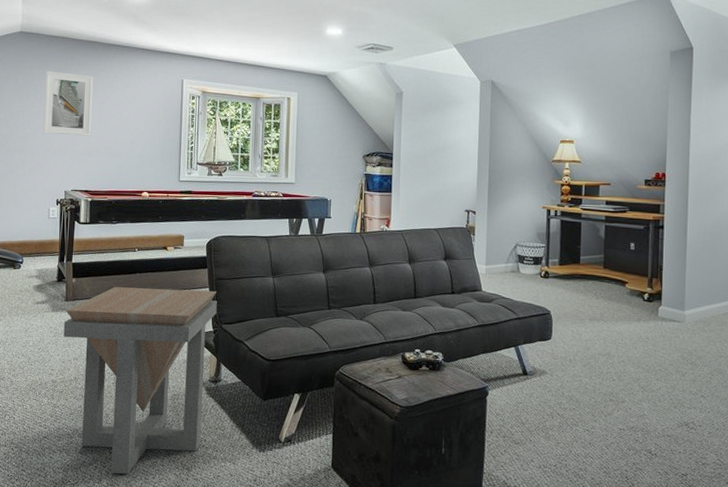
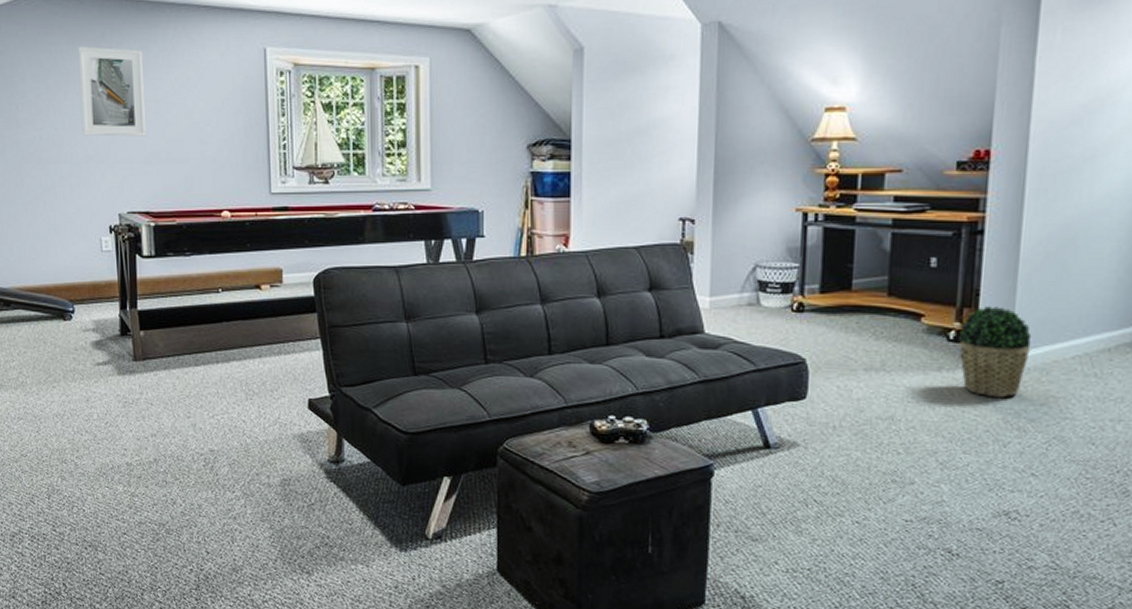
side table: present [63,287,217,475] -> none [134,340,333,579]
potted plant: none [651,277,697,342] -> present [959,306,1032,398]

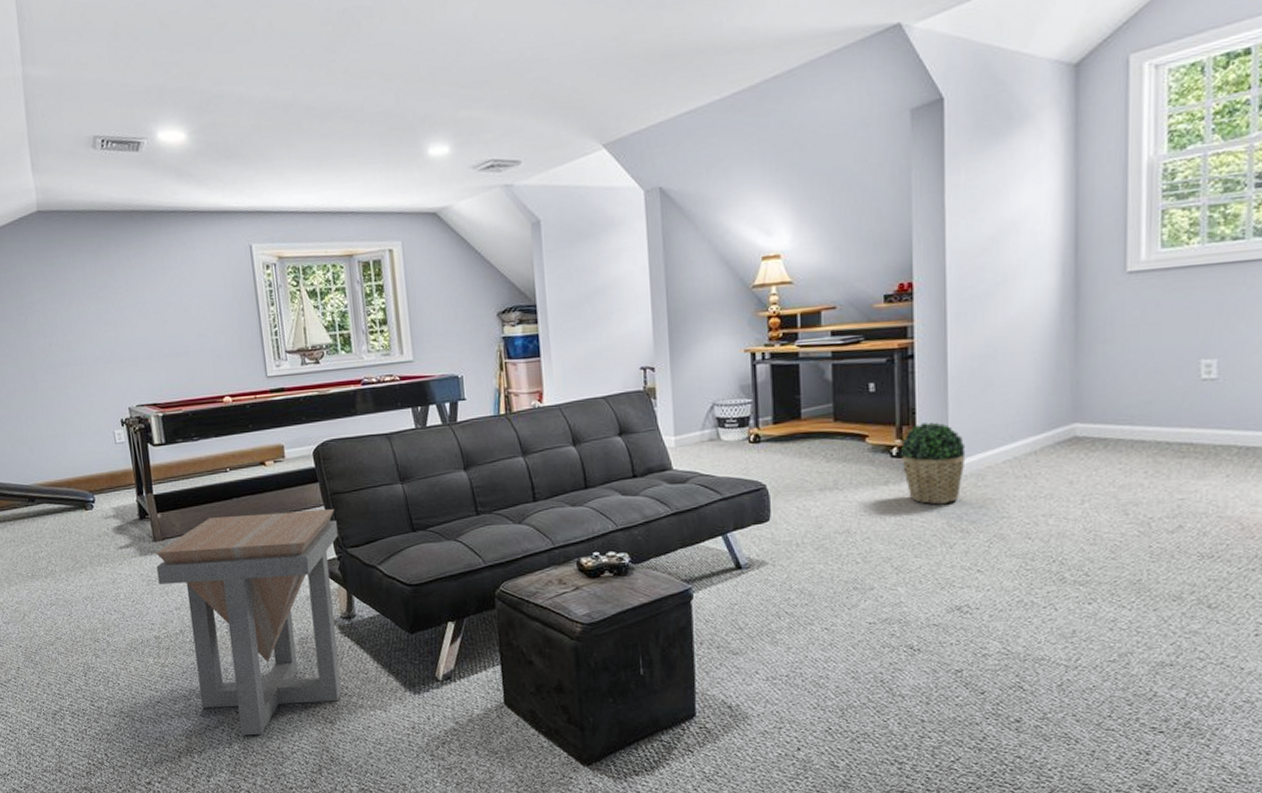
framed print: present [78,46,146,137] -> none [79,256,148,339]
side table: none [134,340,333,579] -> present [155,509,342,736]

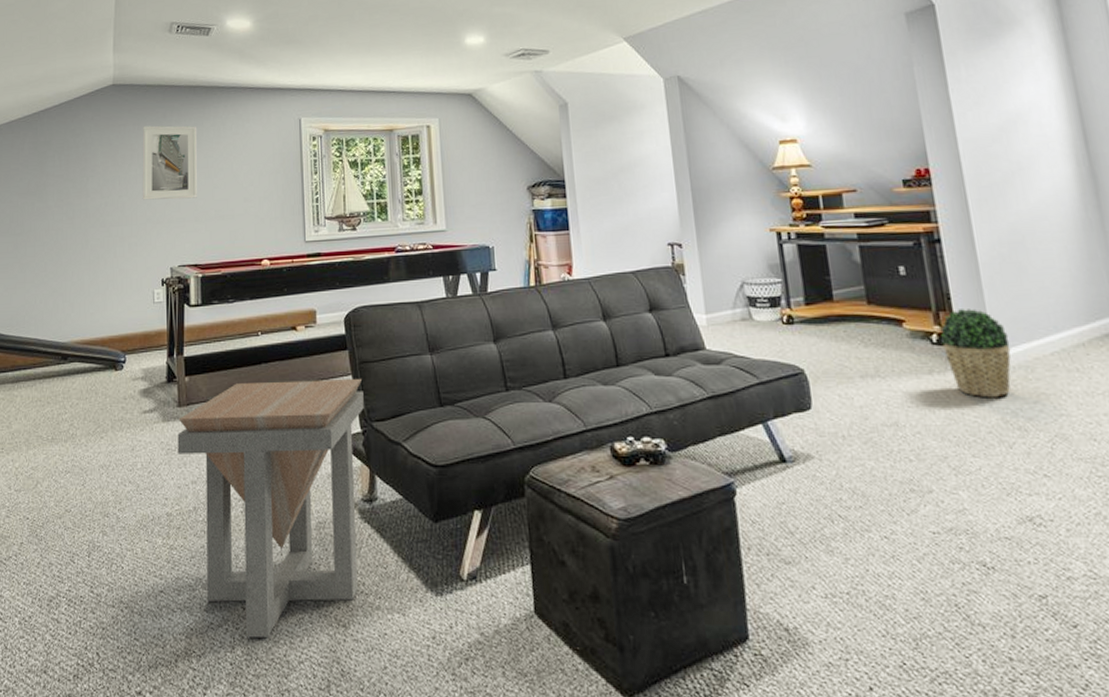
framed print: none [79,256,148,339] -> present [142,125,197,200]

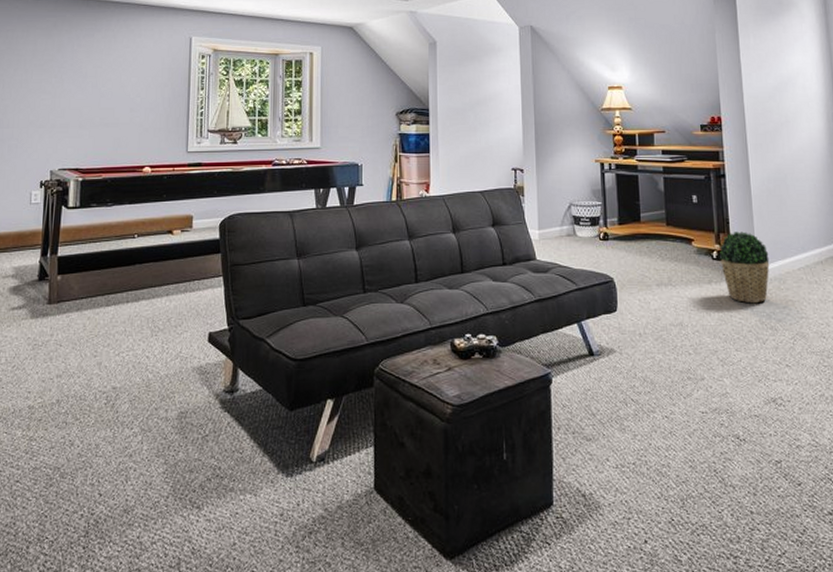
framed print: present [142,125,197,200] -> none [26,33,87,106]
side table: present [177,379,364,639] -> none [44,280,233,523]

